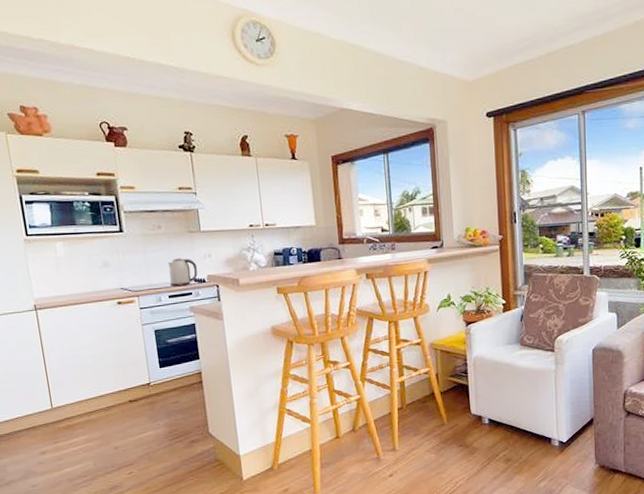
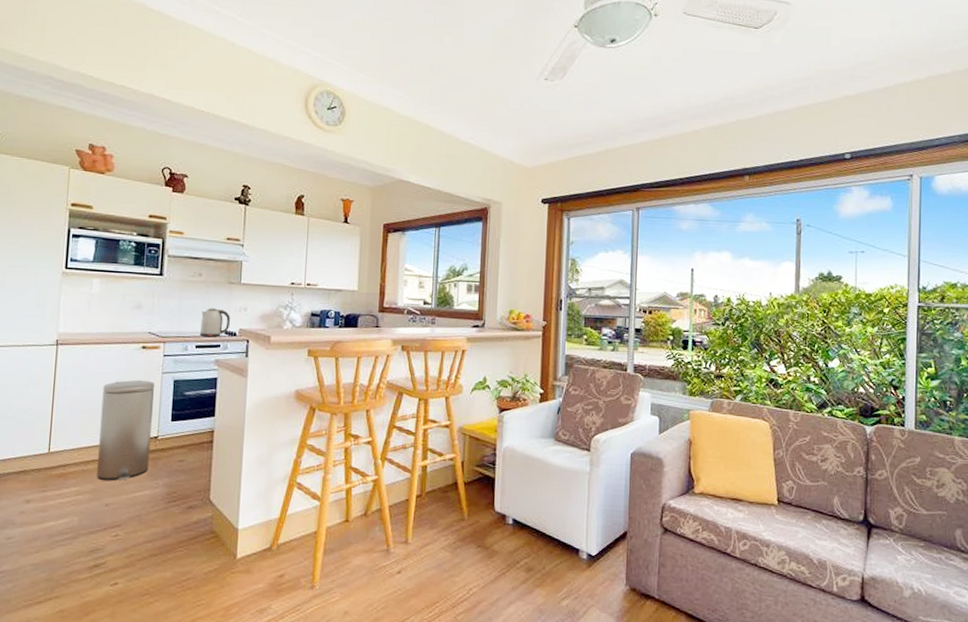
pedal bin: none [89,333,148,428] -> present [97,379,155,481]

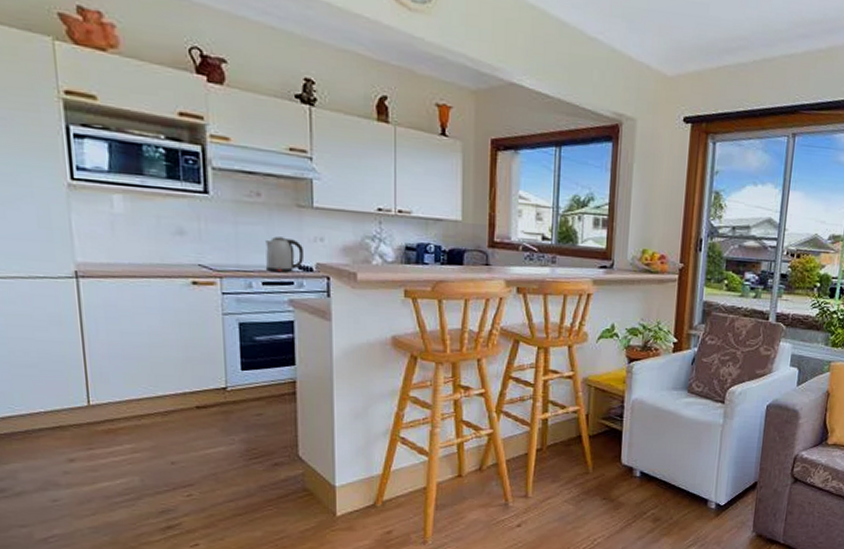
pedal bin: present [97,379,155,481] -> none [147,321,220,437]

